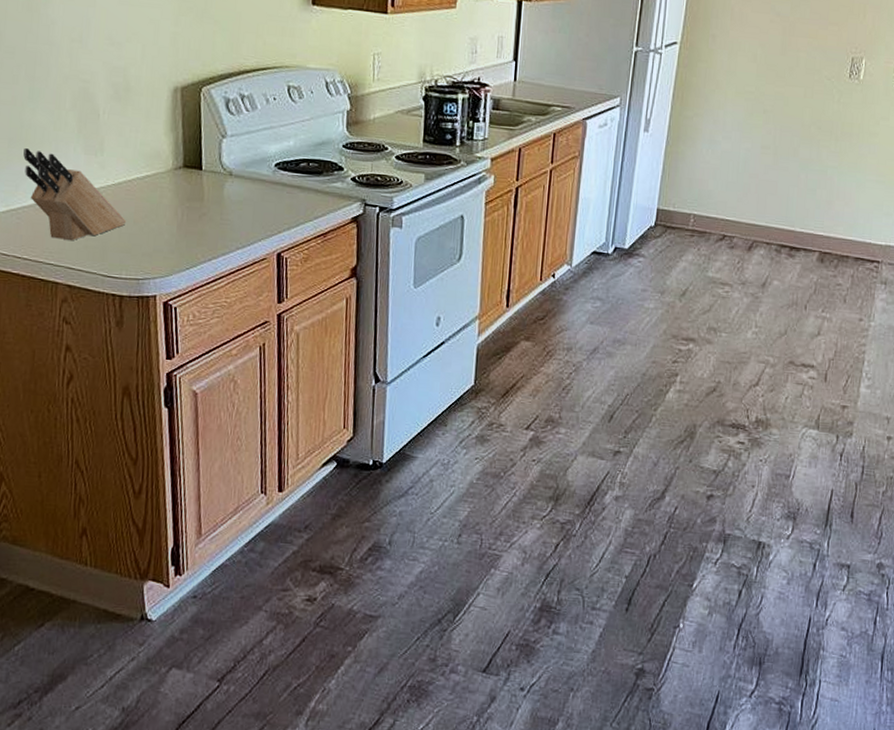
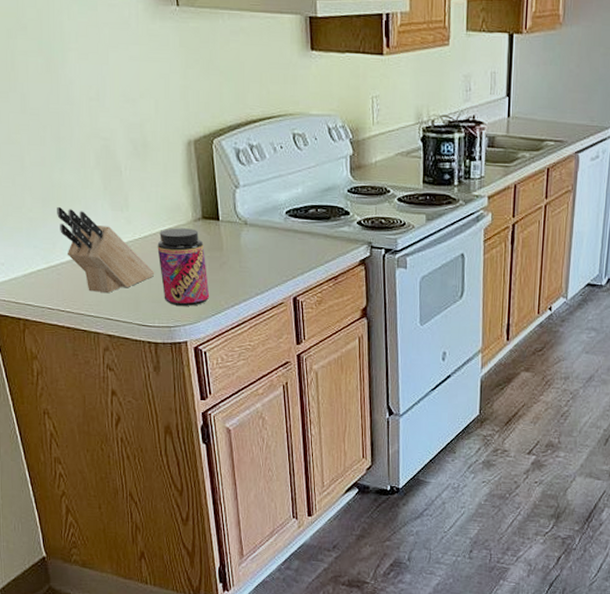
jar: none [131,175,186,258] -> present [157,228,210,306]

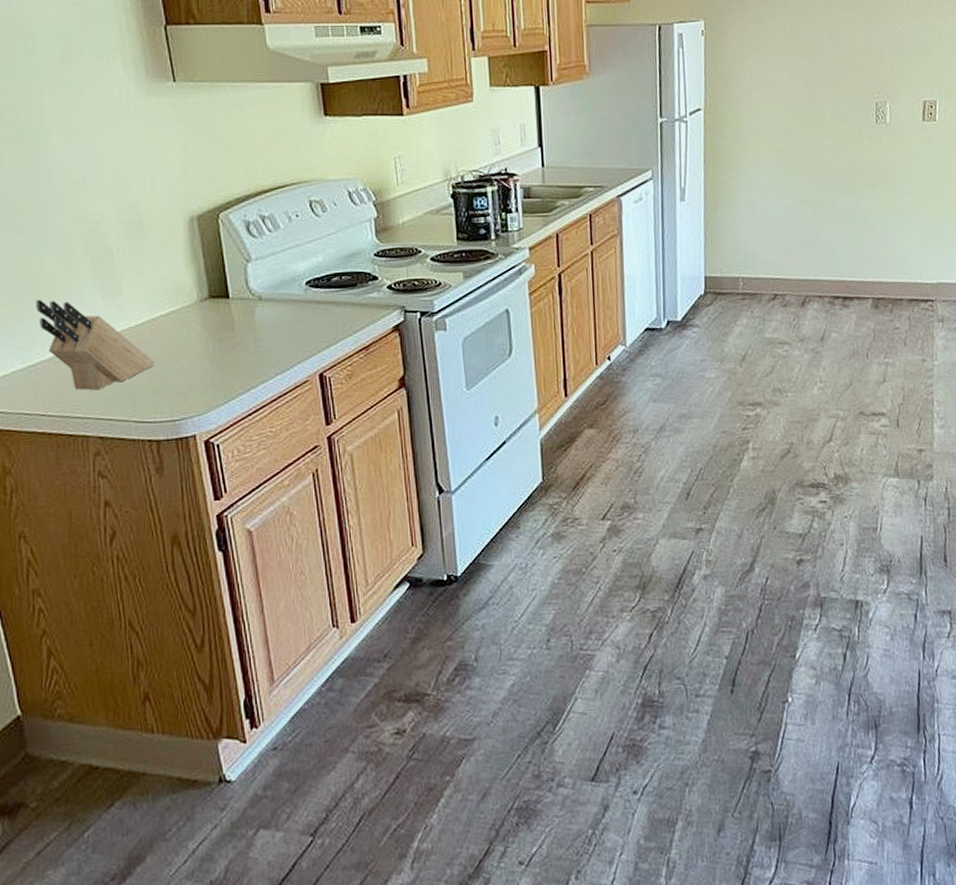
jar: present [157,228,210,306] -> none [157,310,221,396]

